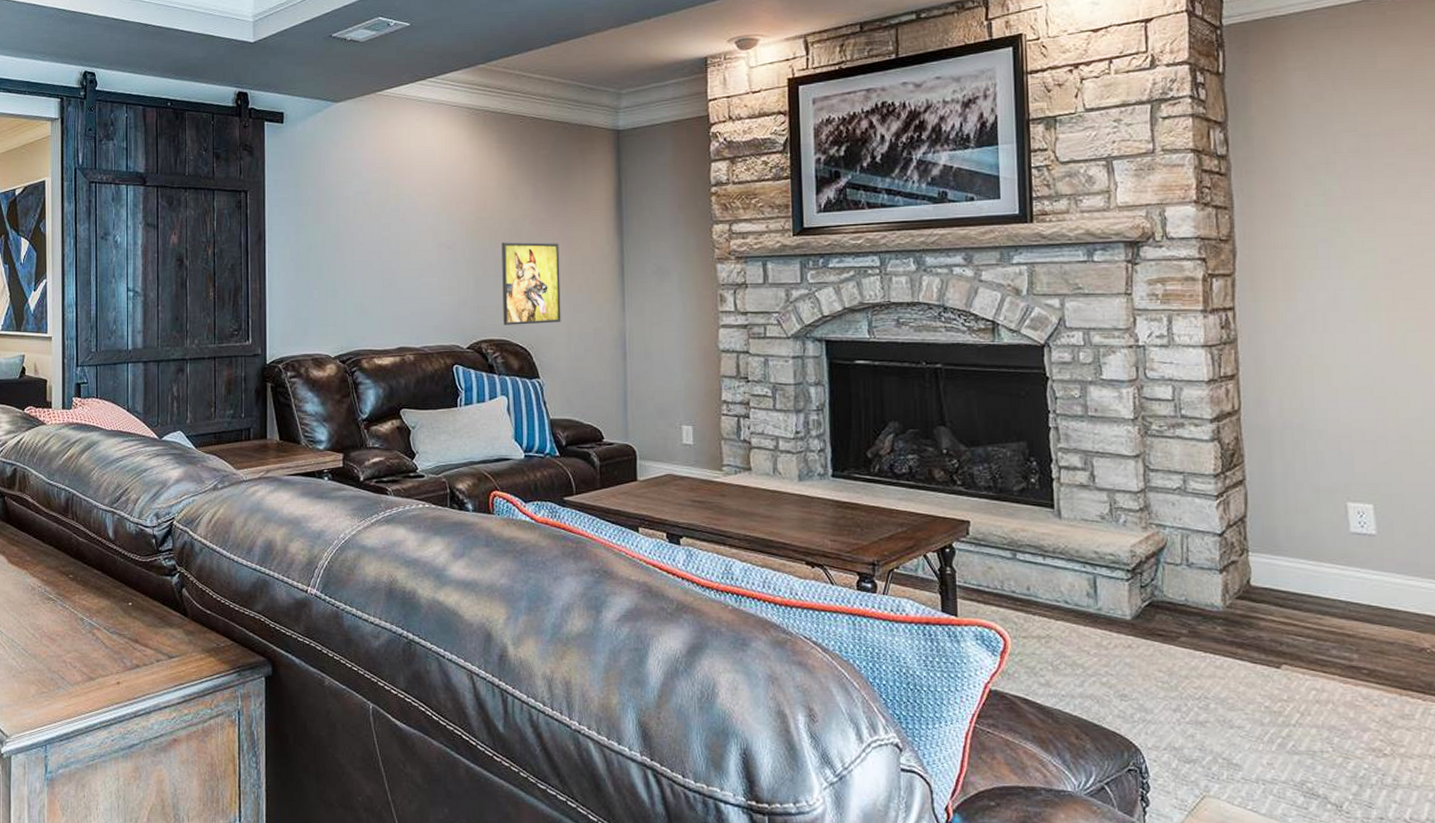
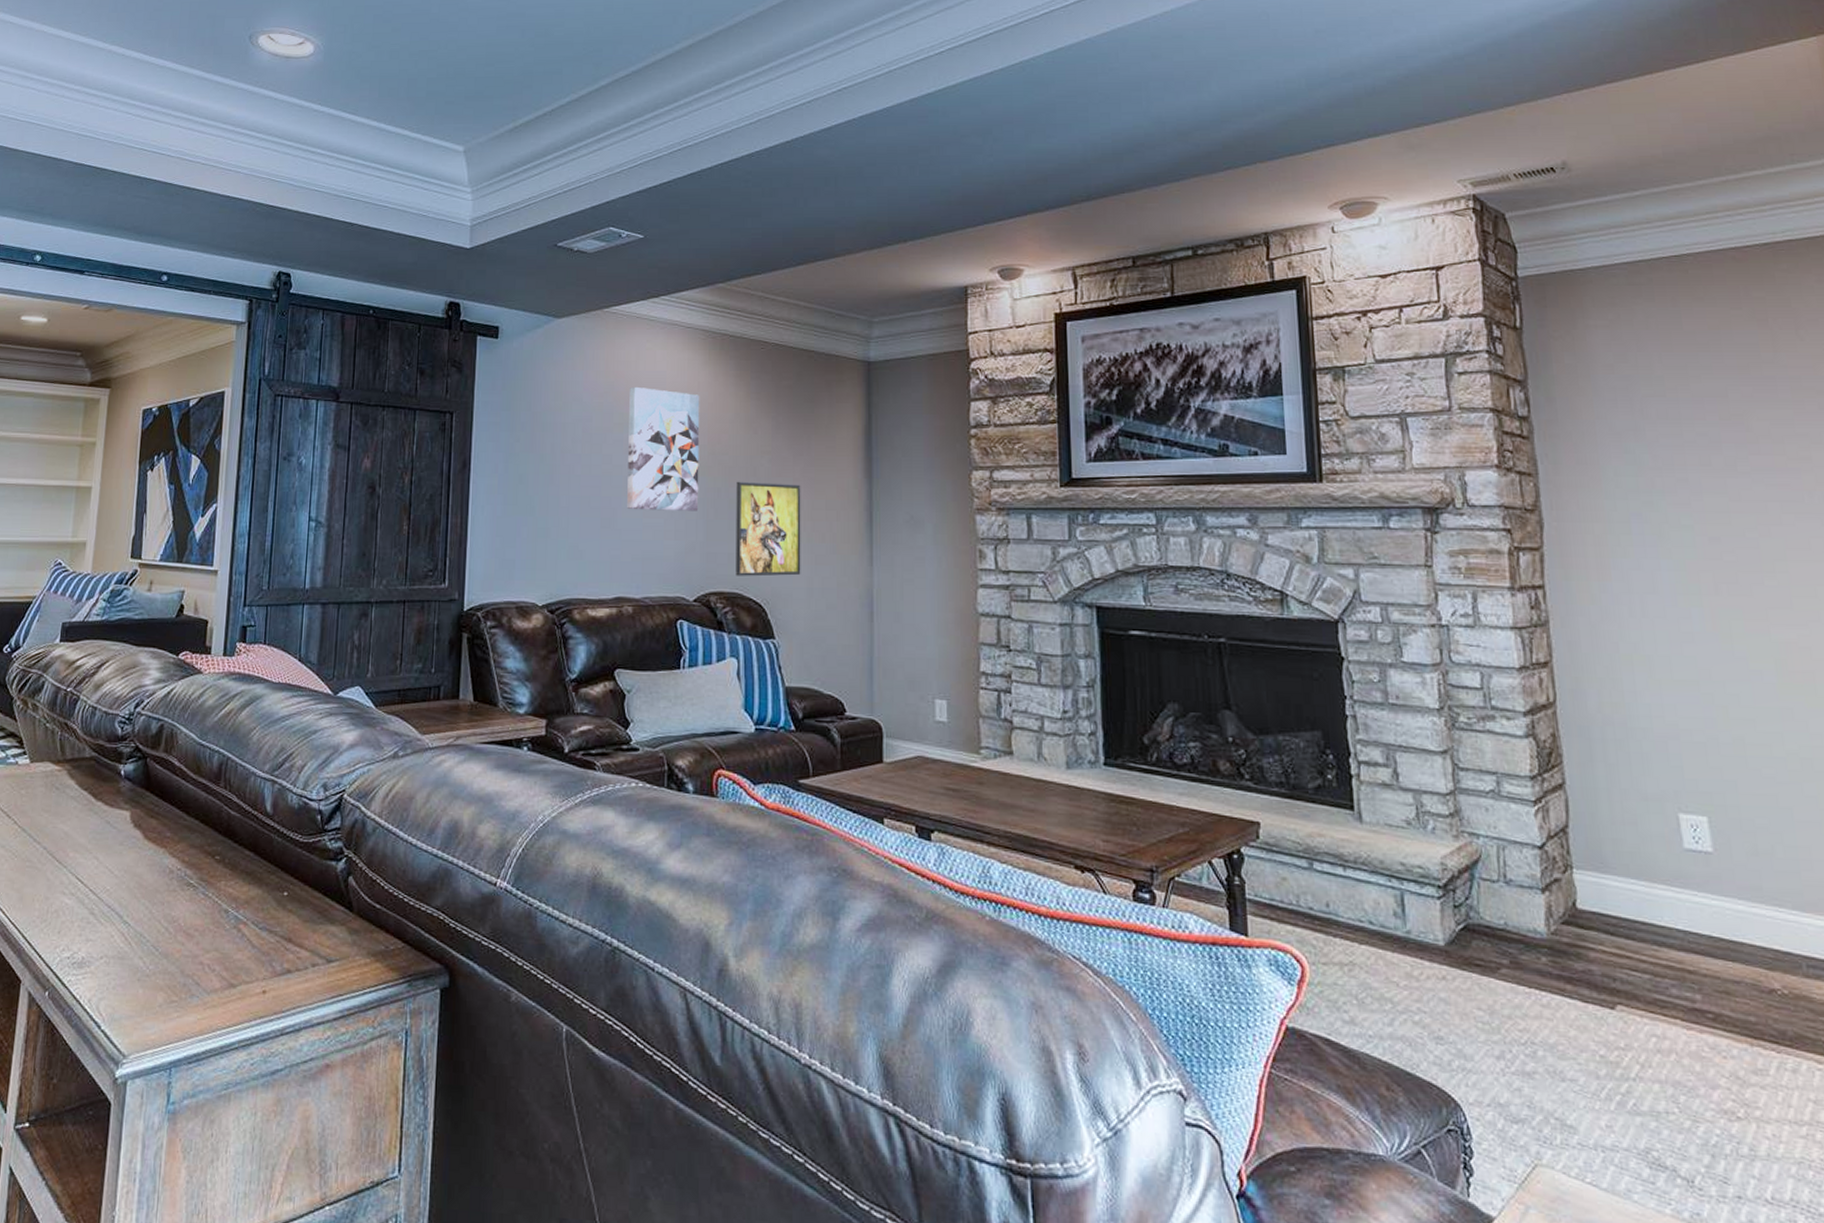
wall art: none [403,161,469,271] -> present [627,386,700,511]

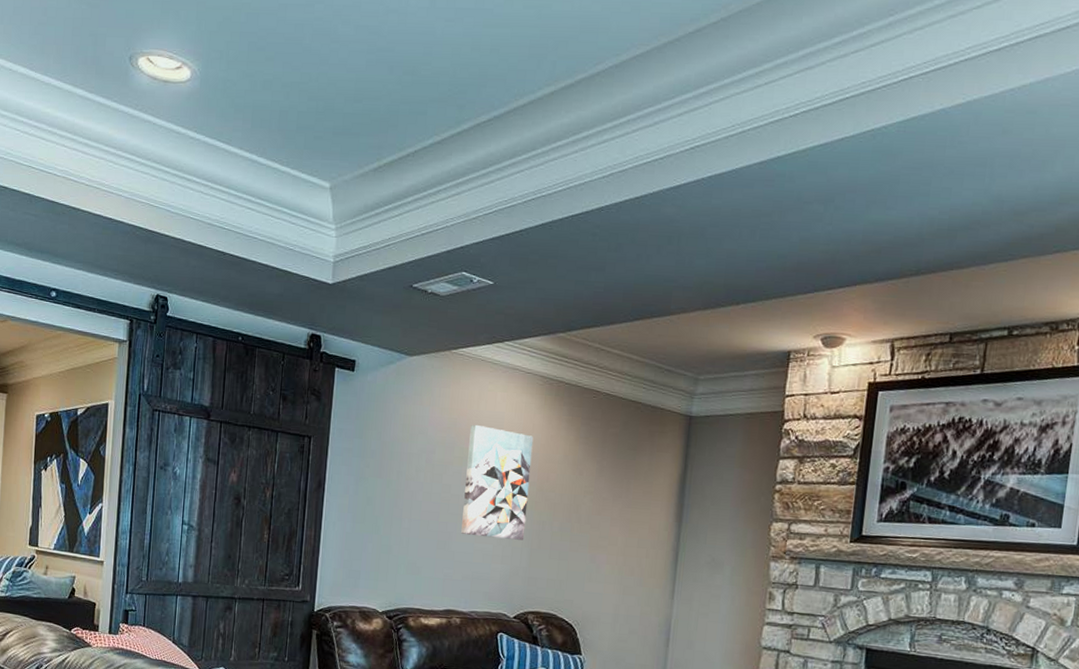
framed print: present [736,481,801,577] -> none [552,516,617,603]

